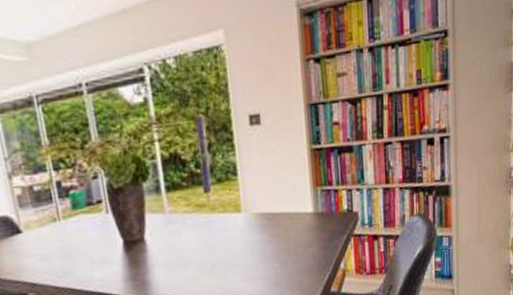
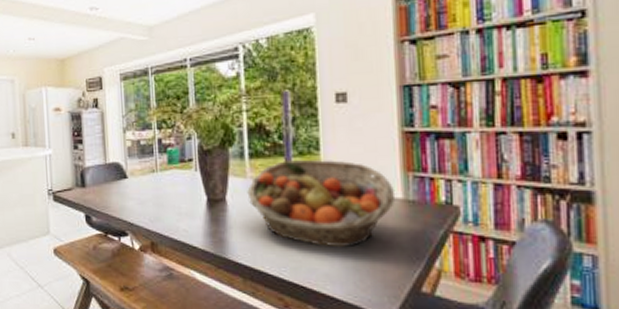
fruit basket: none [166,183,307,269] -> present [247,160,396,248]

